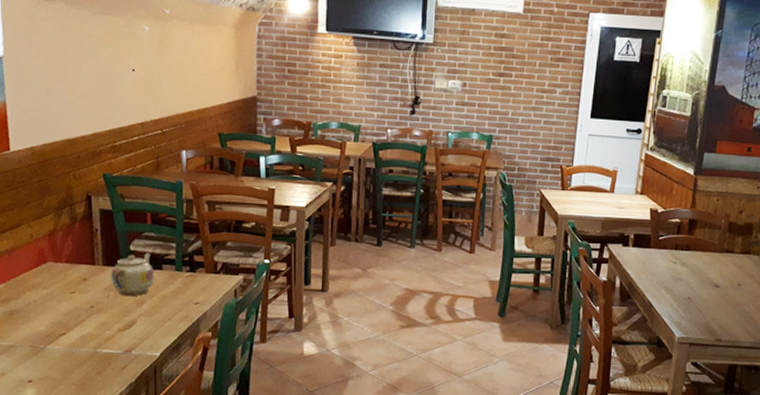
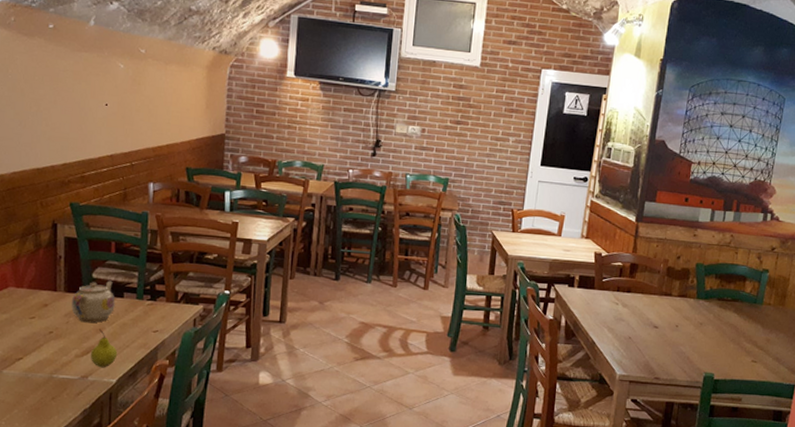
fruit: none [132,302,160,342] -> present [90,329,118,368]

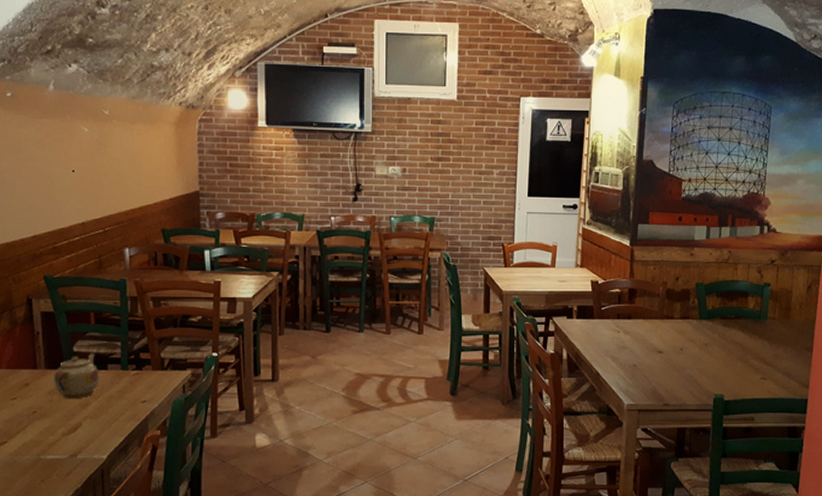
fruit: present [90,329,118,368] -> none [77,404,106,445]

